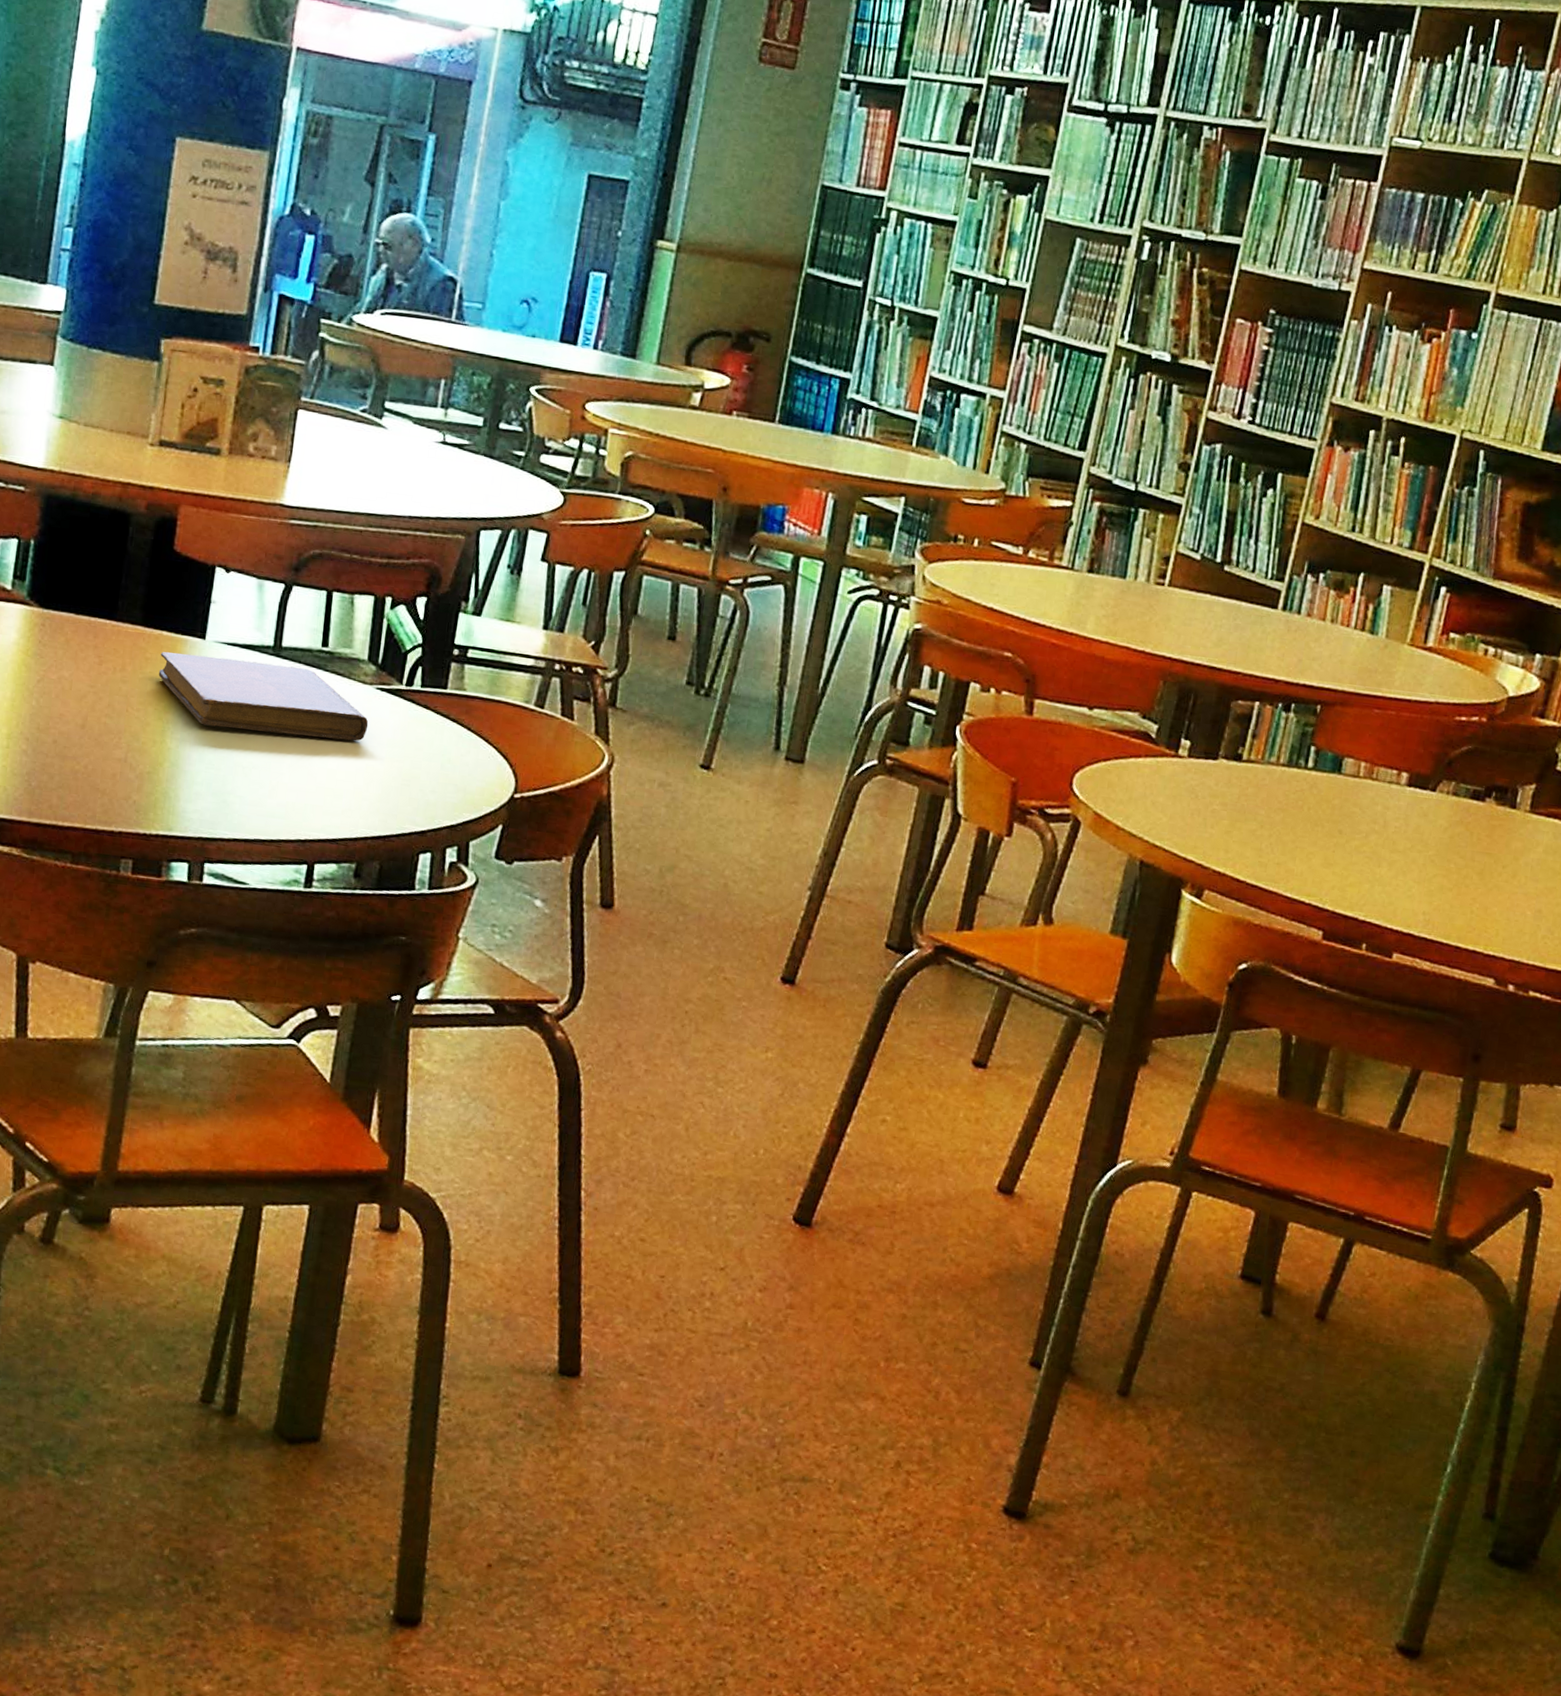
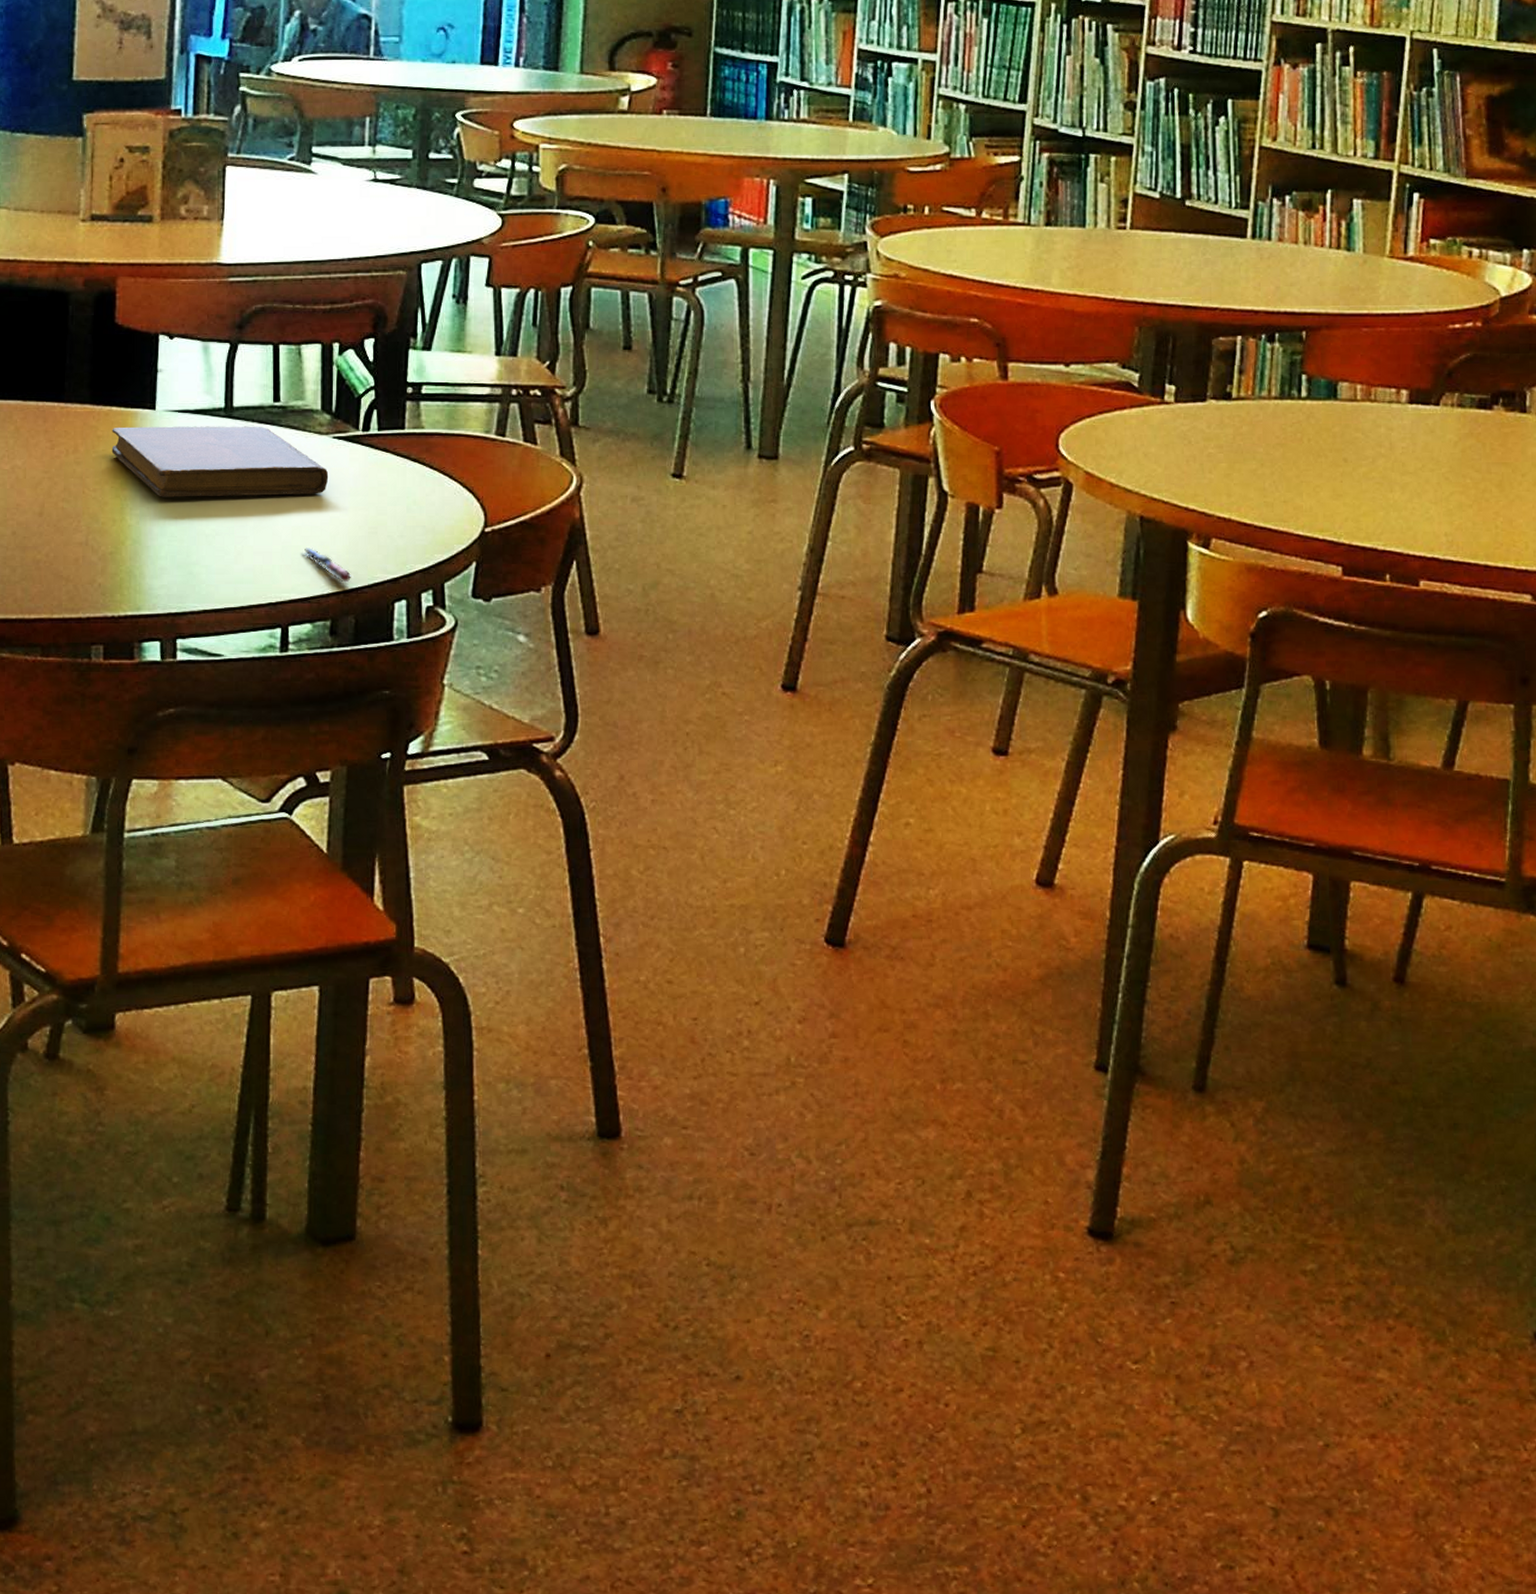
pen: none [334,790,382,830] -> present [301,546,353,583]

